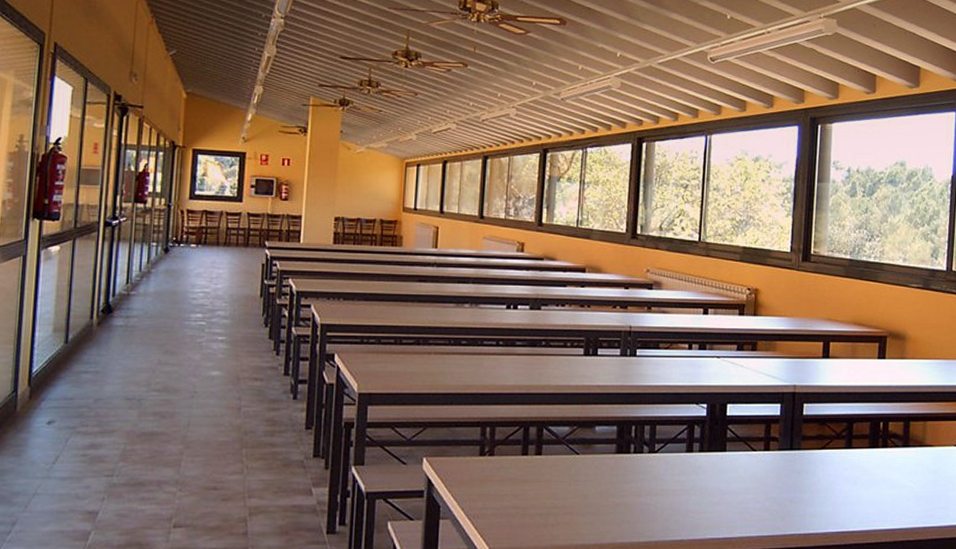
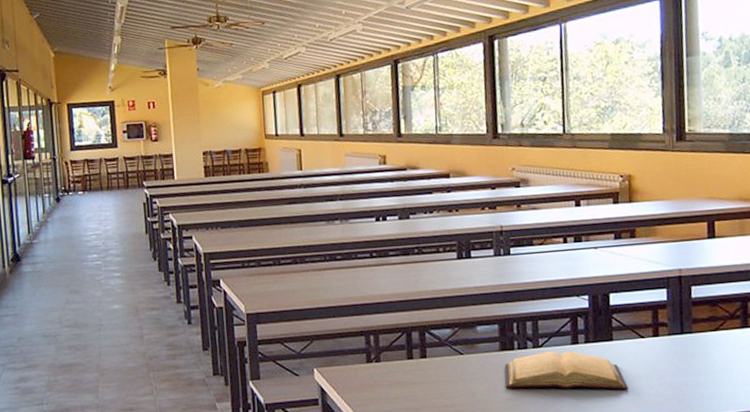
book: none [618,457,736,502] -> present [504,351,628,390]

